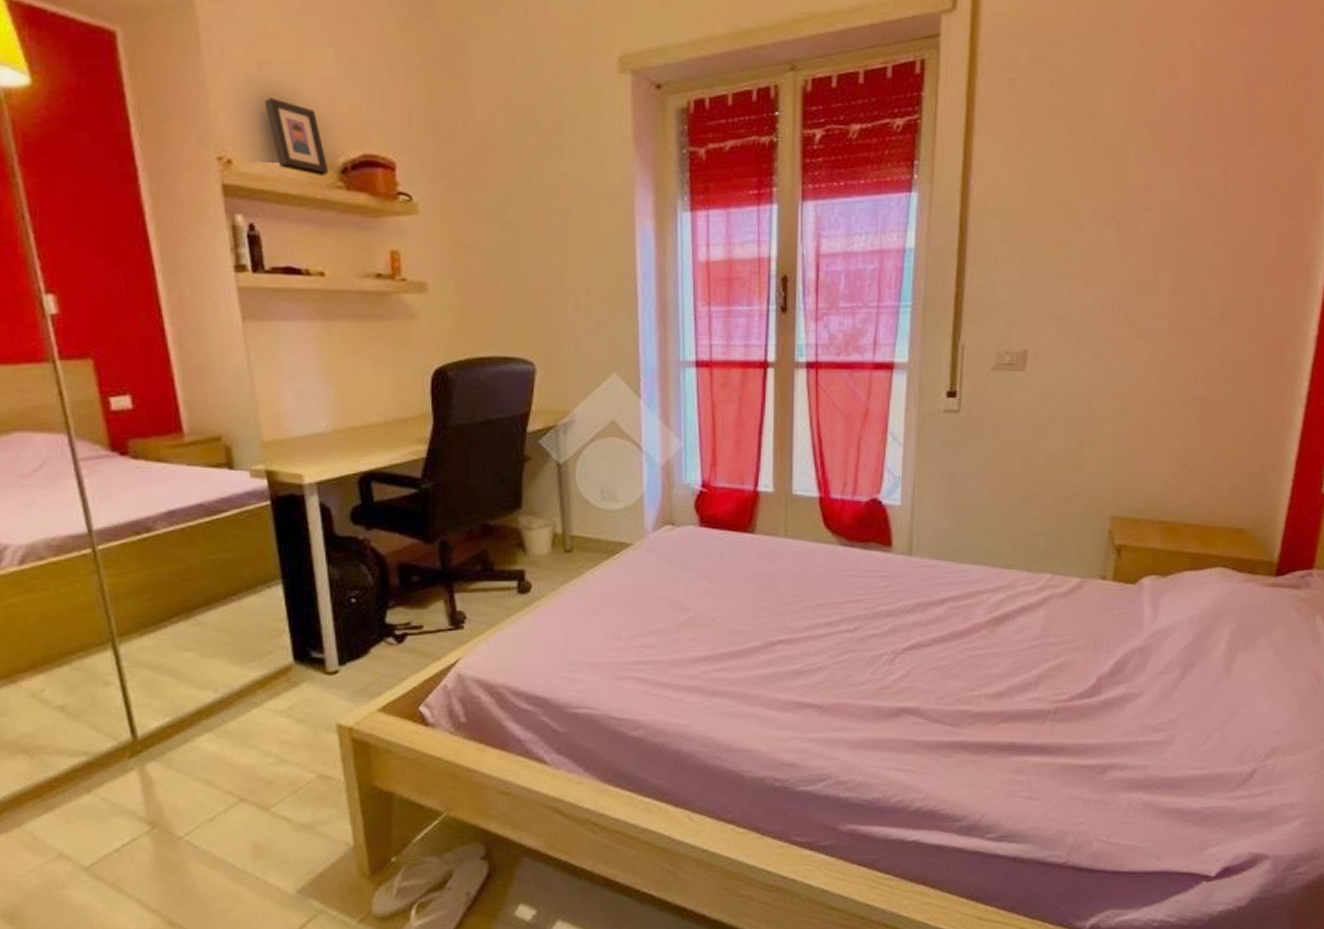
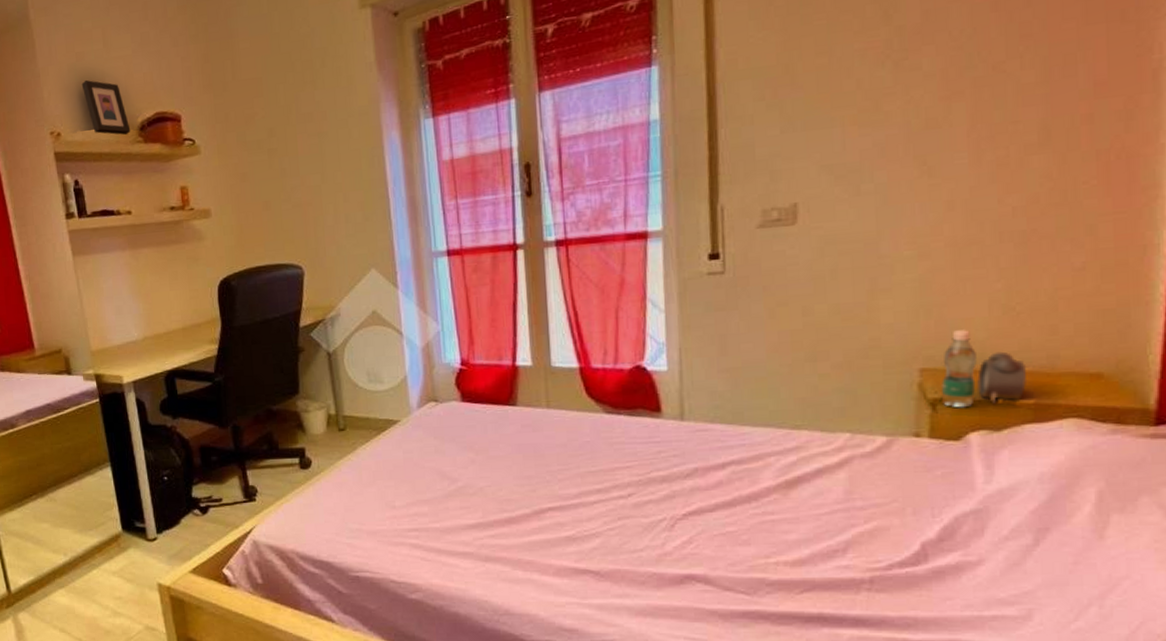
bottle: none [1125,483,1156,555] -> present [941,330,977,409]
alarm clock: none [1153,505,1191,552] -> present [977,351,1028,404]

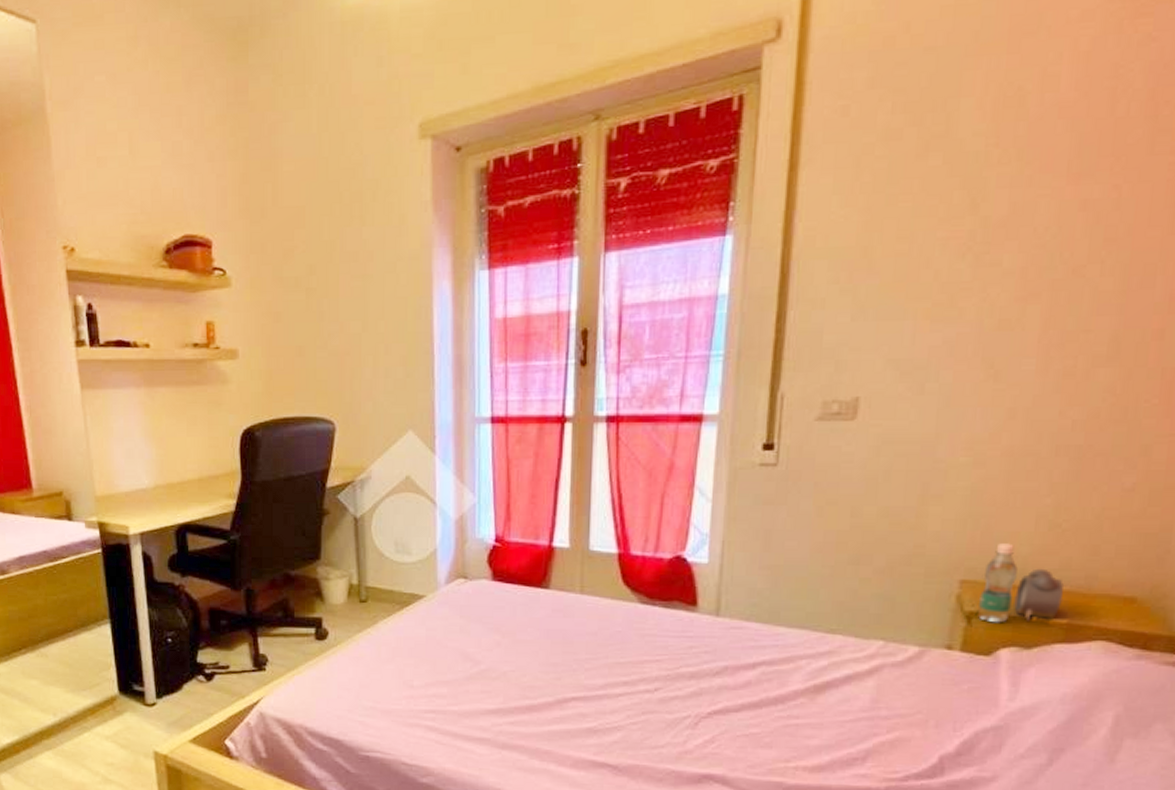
picture frame: present [81,79,131,136] -> none [101,189,155,258]

